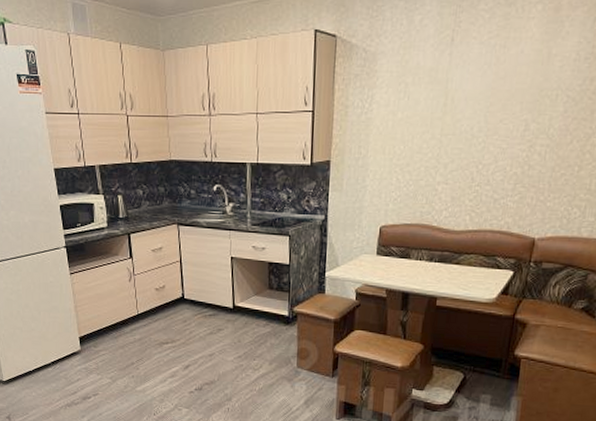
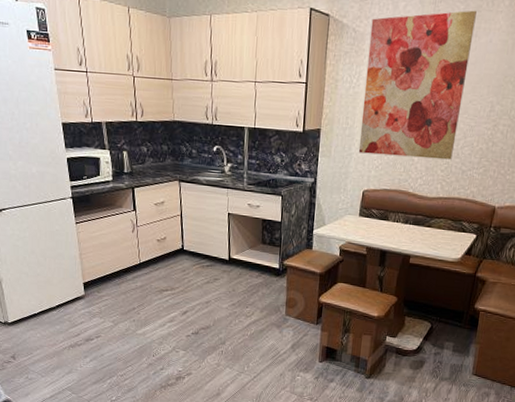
wall art: none [373,18,504,188] -> present [358,10,477,160]

